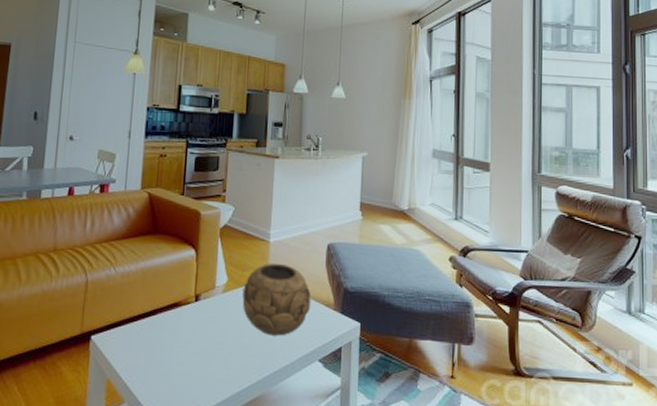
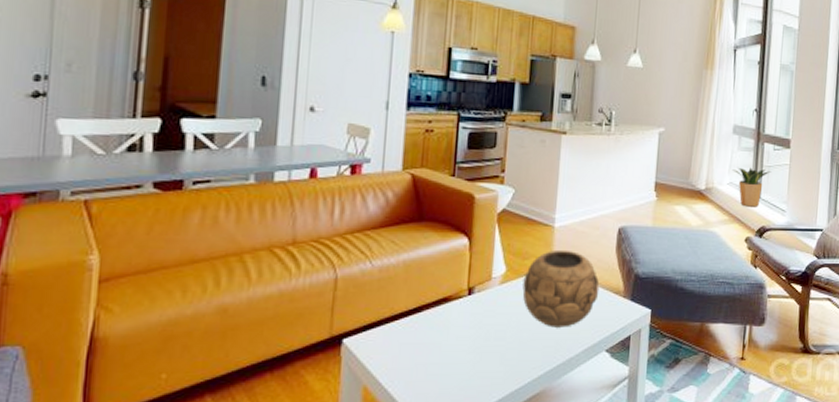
potted plant: none [433,189,473,228] -> present [732,167,772,207]

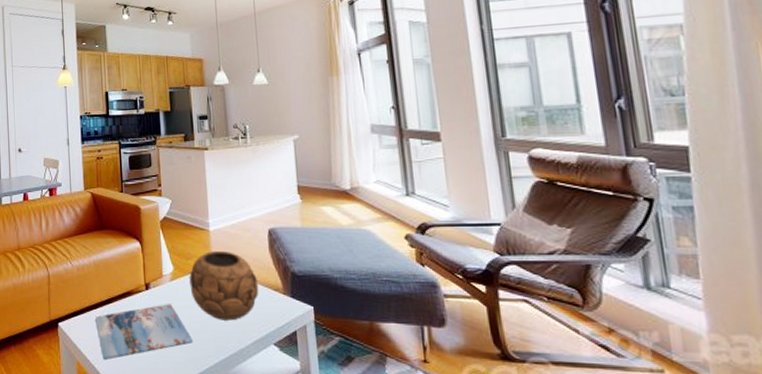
magazine: none [396,311,518,380] -> present [95,304,193,359]
potted plant: present [732,167,772,207] -> none [377,164,424,204]

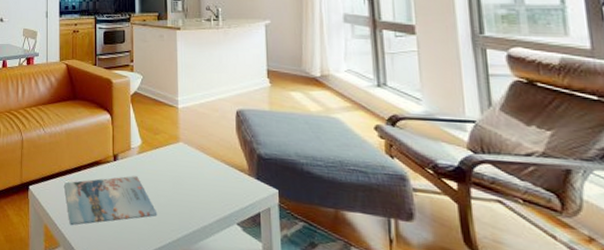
decorative bowl: present [189,250,259,321] -> none [156,127,225,198]

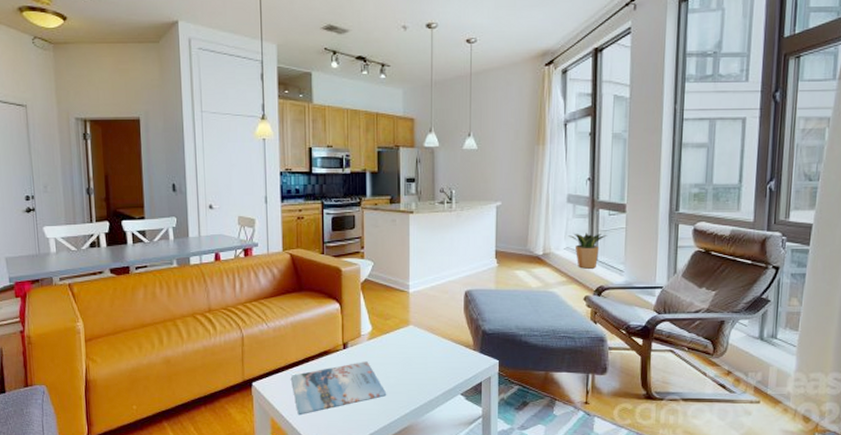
potted plant: none [348,54,397,95] -> present [568,233,608,269]

